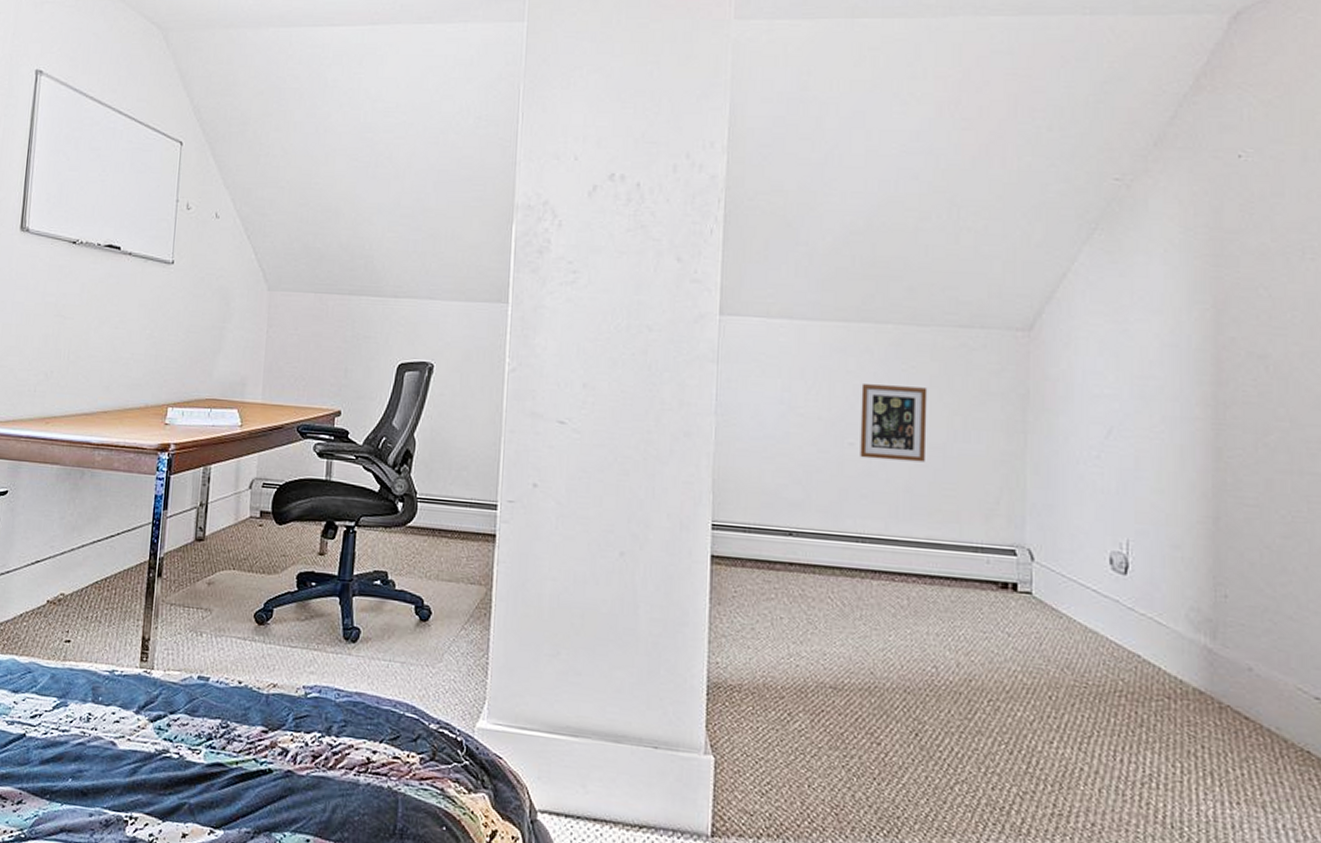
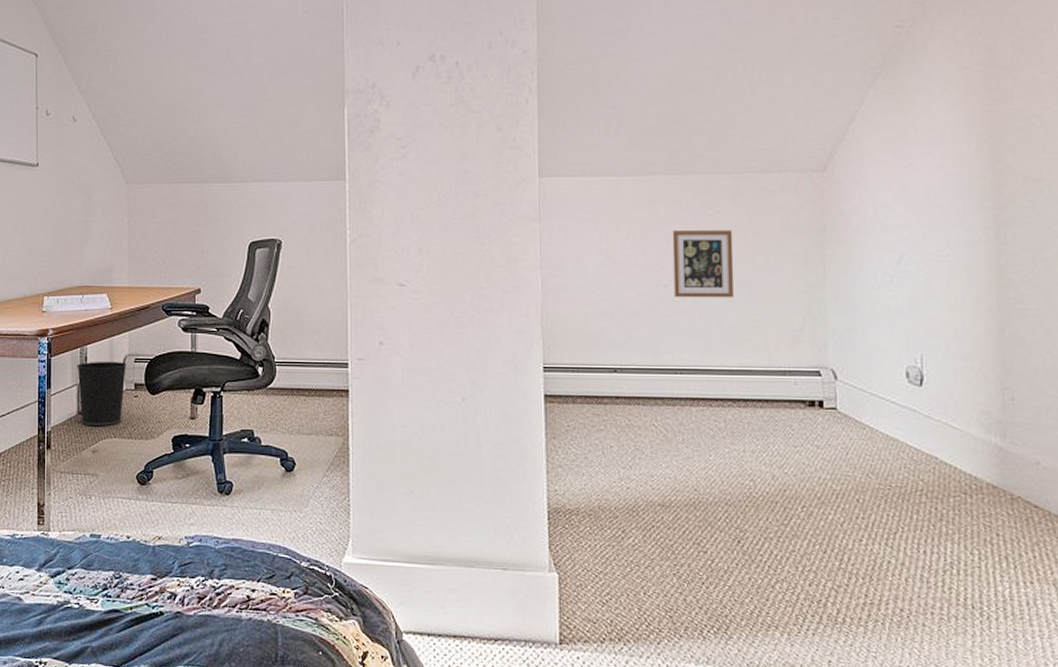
wastebasket: none [198,483,254,556] -> present [77,361,127,426]

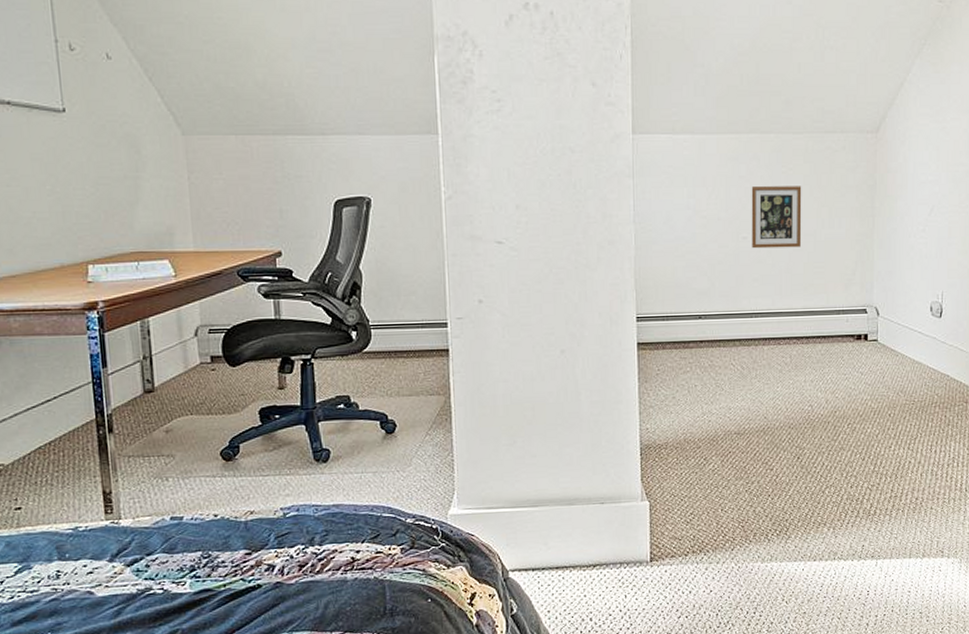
wastebasket: present [77,361,127,426] -> none [138,333,200,404]

